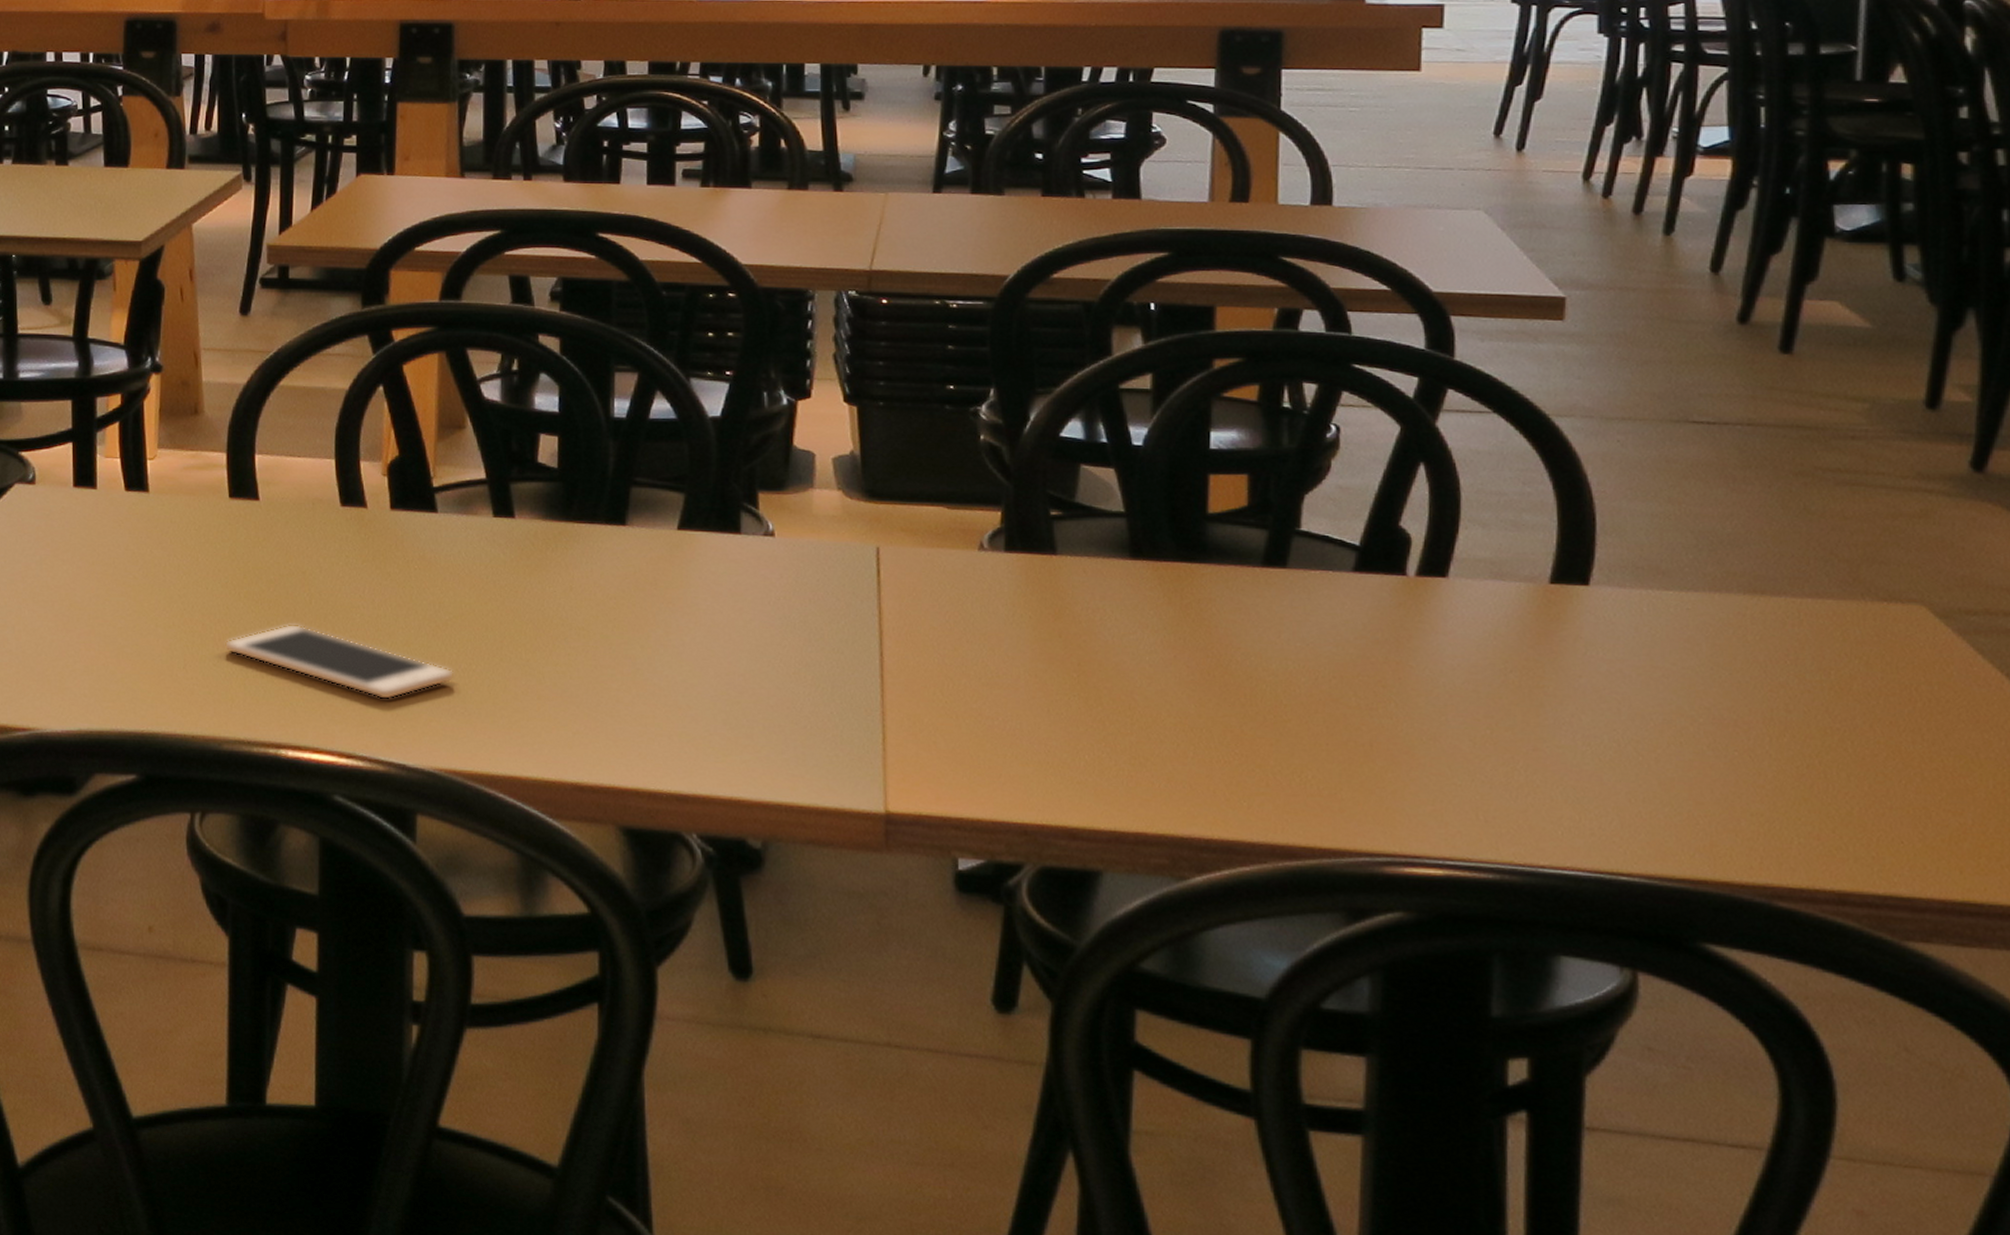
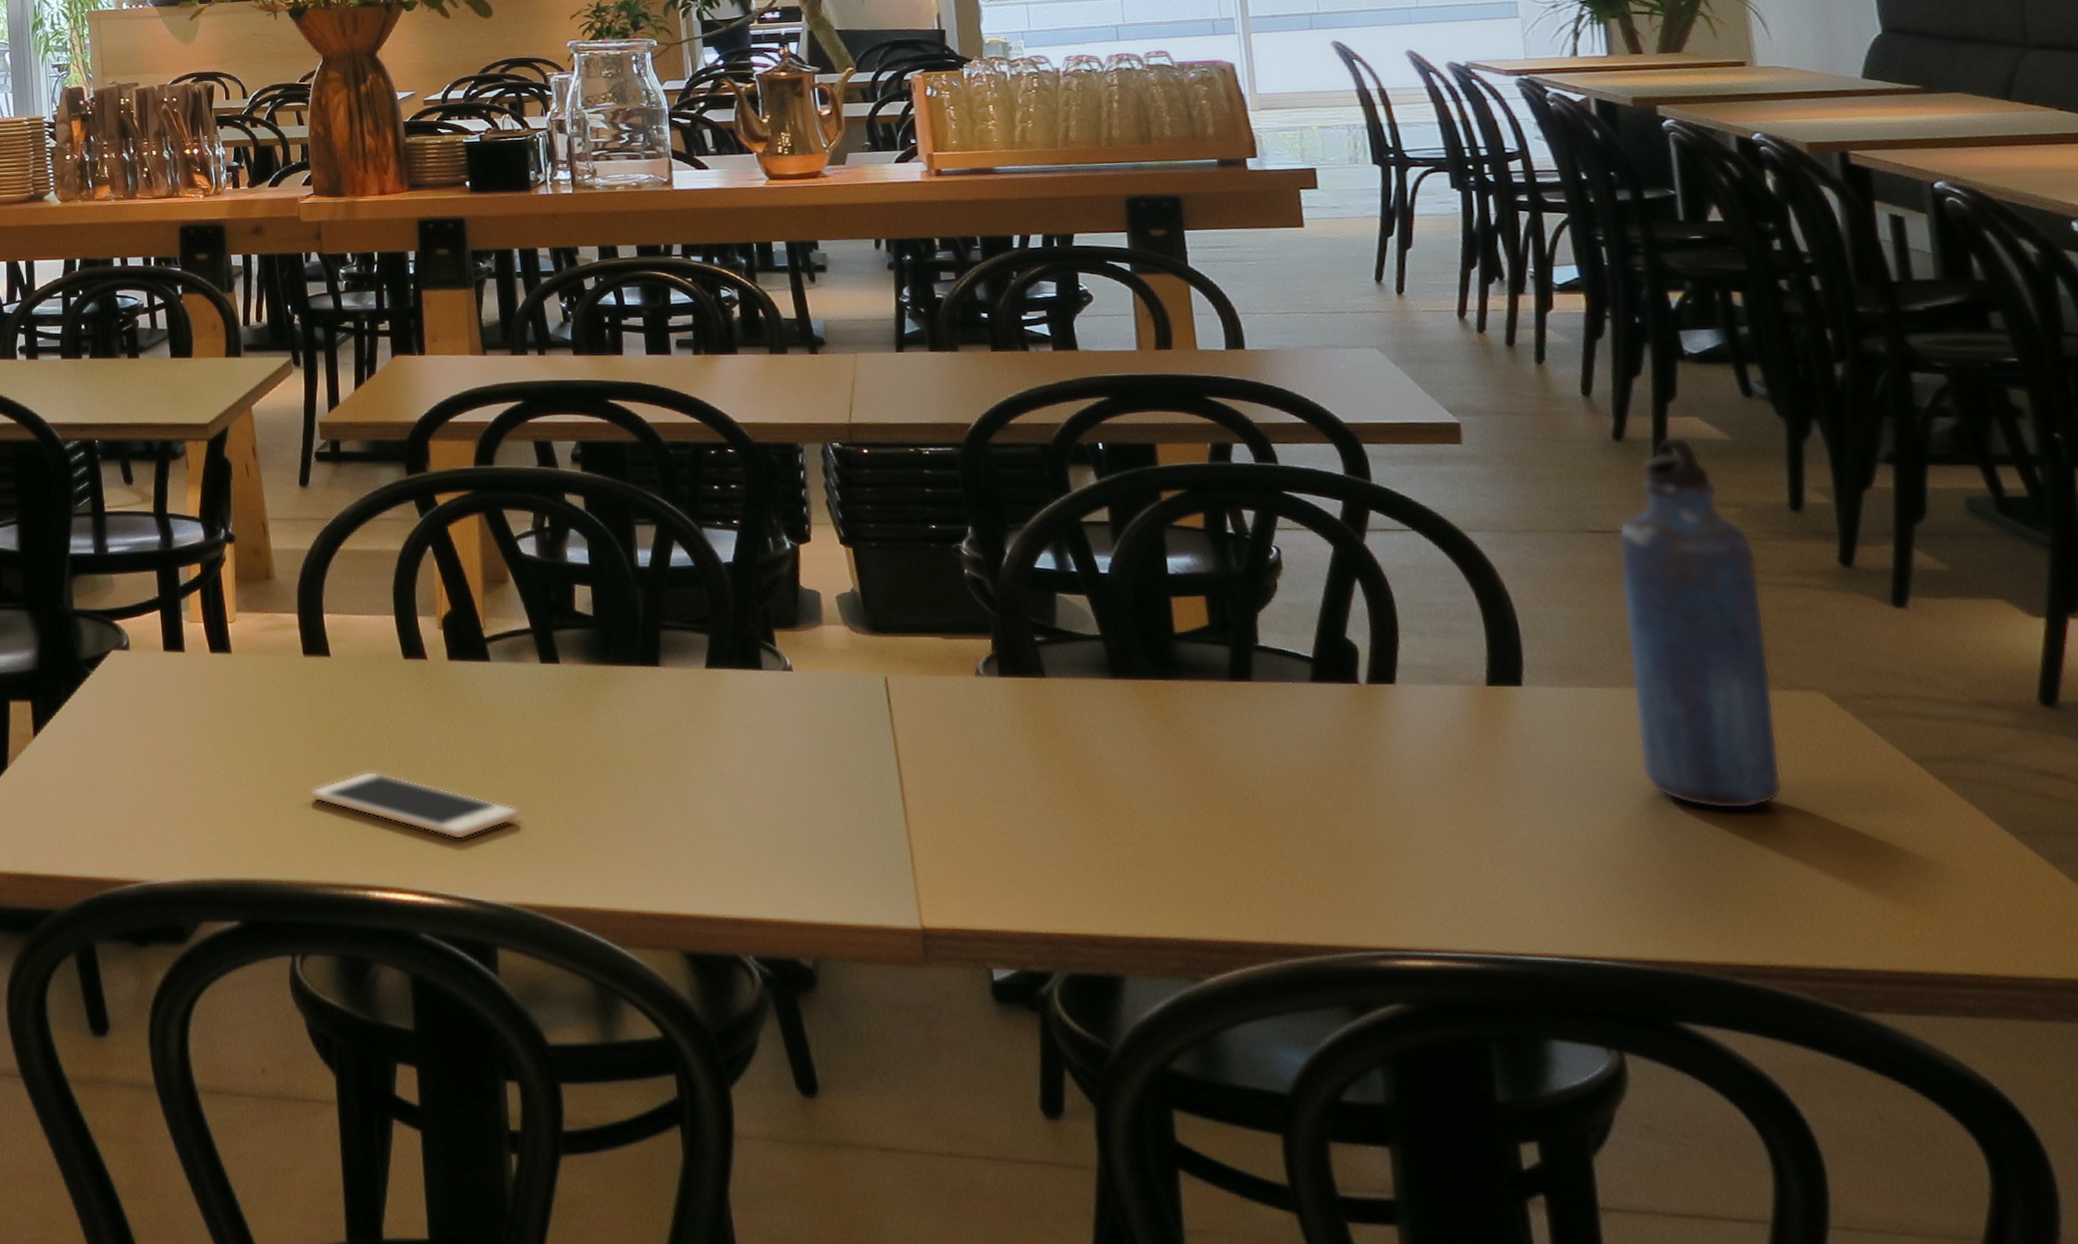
water bottle: none [1709,321,1878,726] -> present [1617,436,1782,809]

